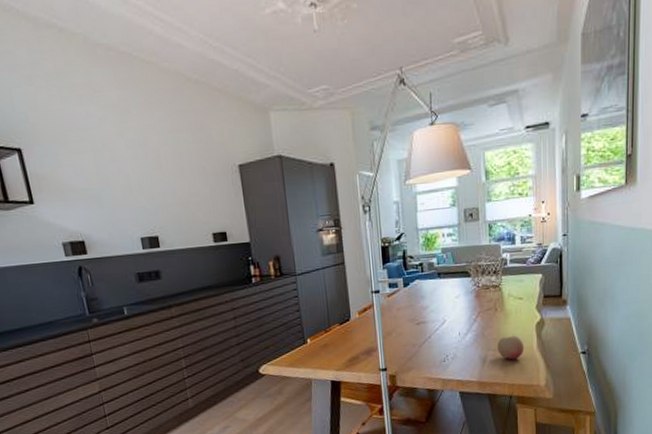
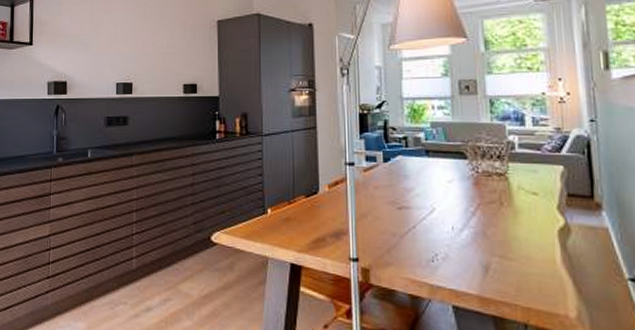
fruit: present [496,336,525,360] -> none [503,241,544,274]

